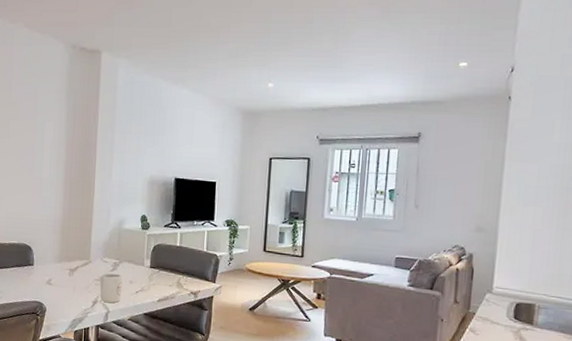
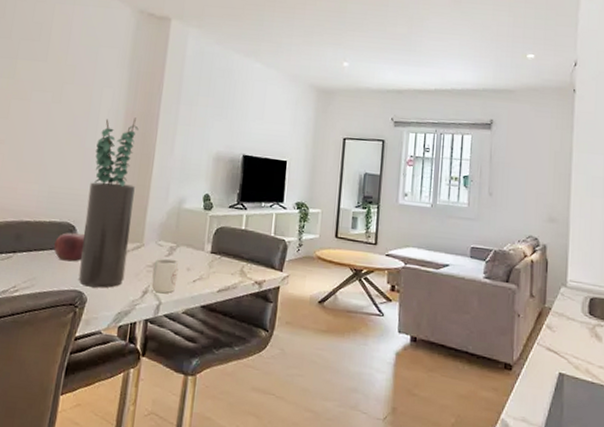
fruit: none [15,248,40,277] -> present [54,228,84,262]
vase: none [38,147,80,299] -> present [78,117,139,288]

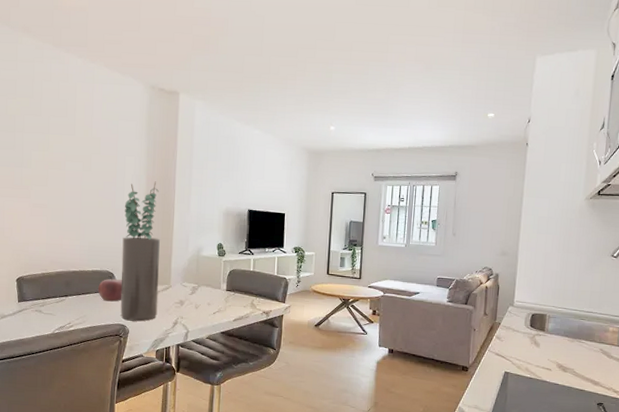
mug: present [152,258,179,294] -> none [180,296,201,324]

